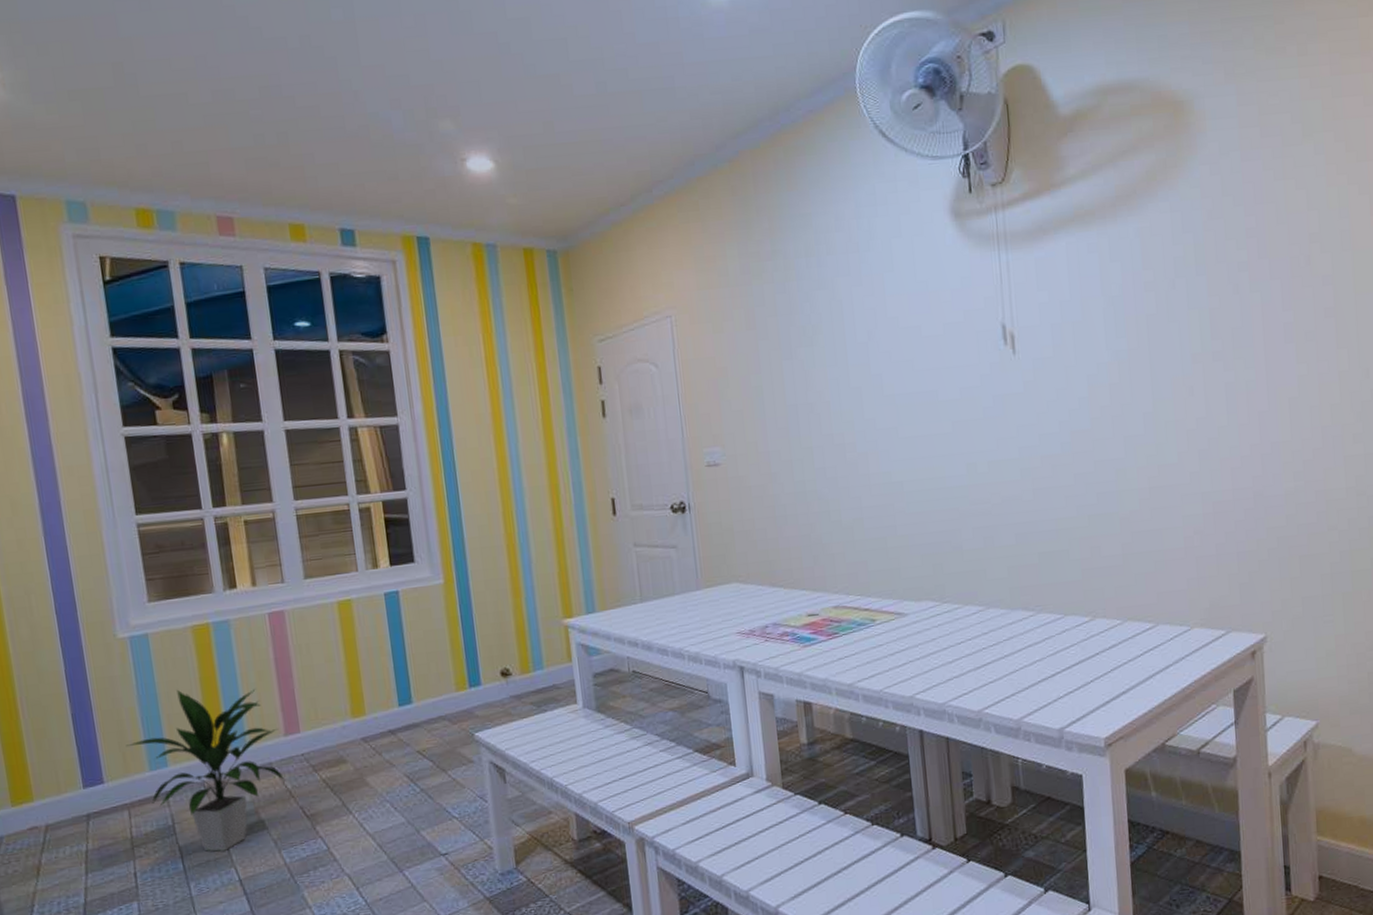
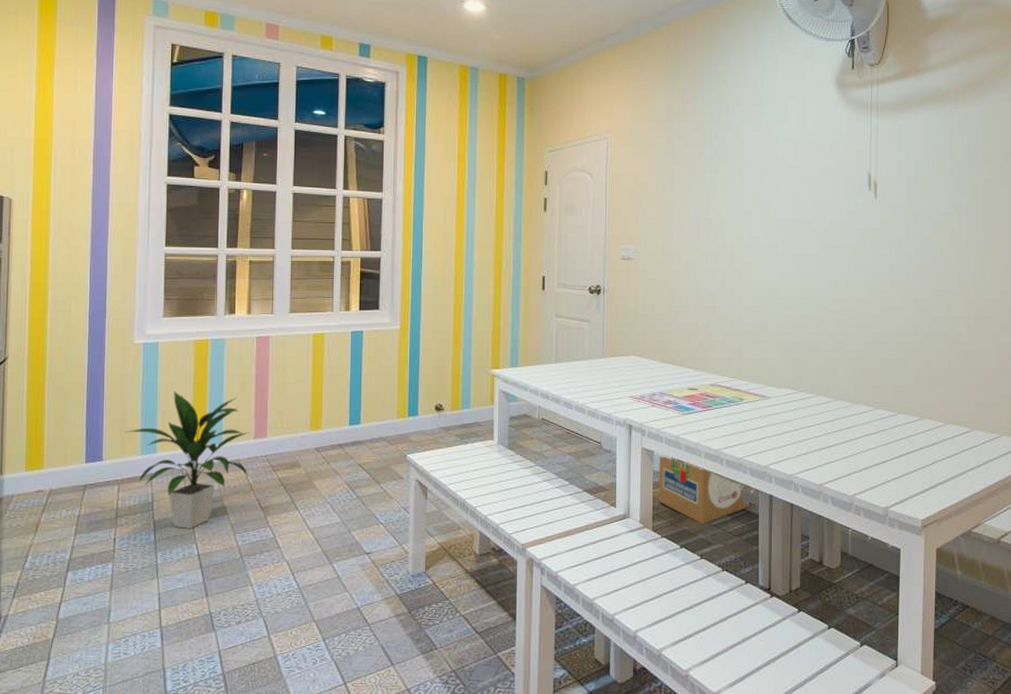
cardboard box: none [782,699,896,774] -> present [658,456,749,524]

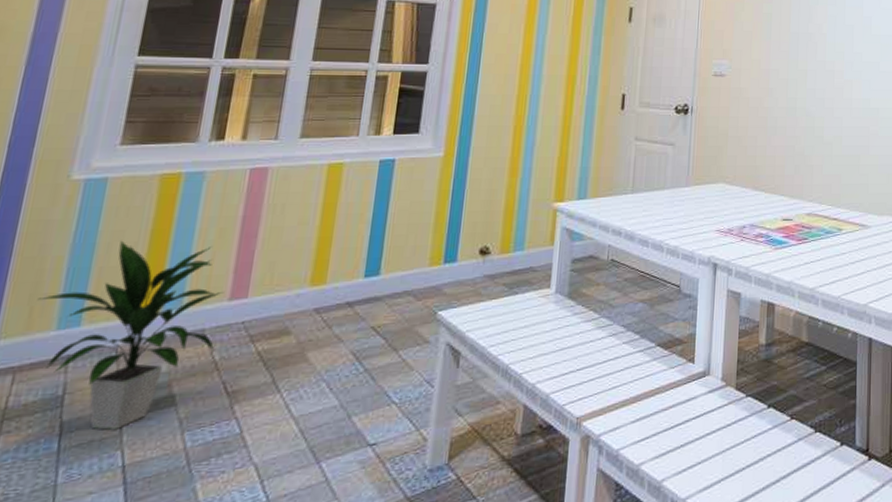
cardboard box: present [658,456,749,524] -> none [744,298,846,377]

